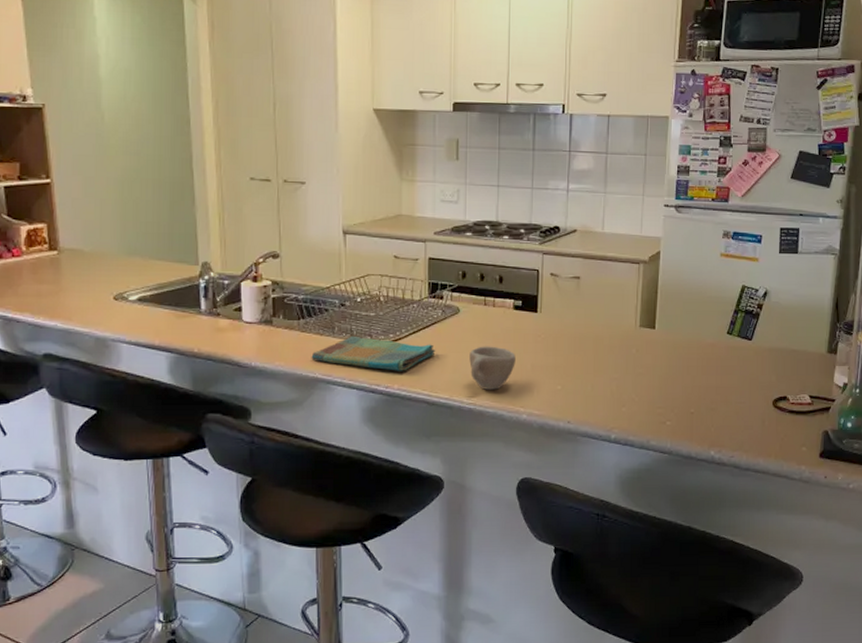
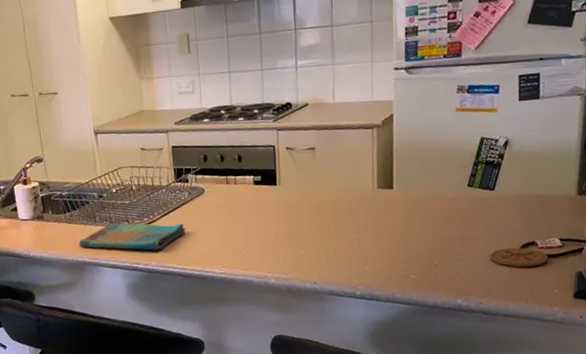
cup: present [469,346,516,390] -> none [217,220,260,260]
coaster: none [744,402,798,423] -> present [490,247,548,268]

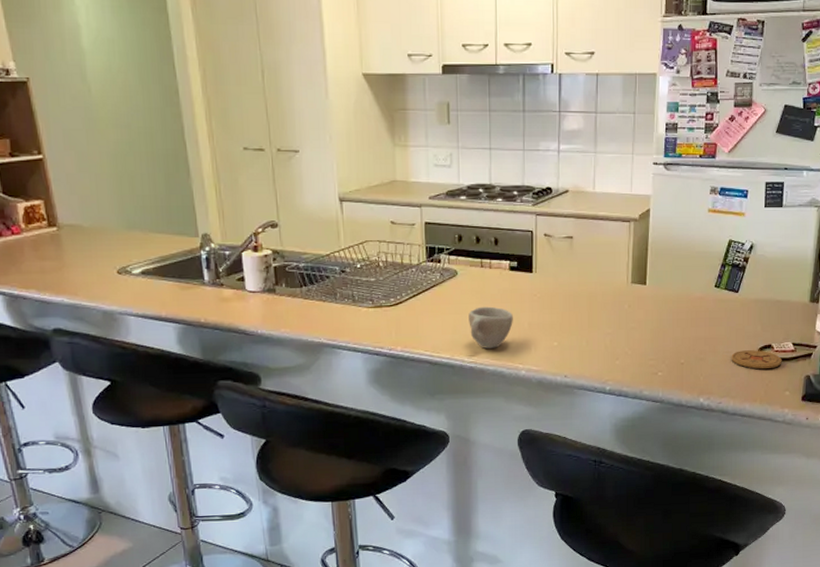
dish towel: present [79,222,186,250] -> none [315,301,436,334]
cup: none [217,220,260,260] -> present [468,306,513,349]

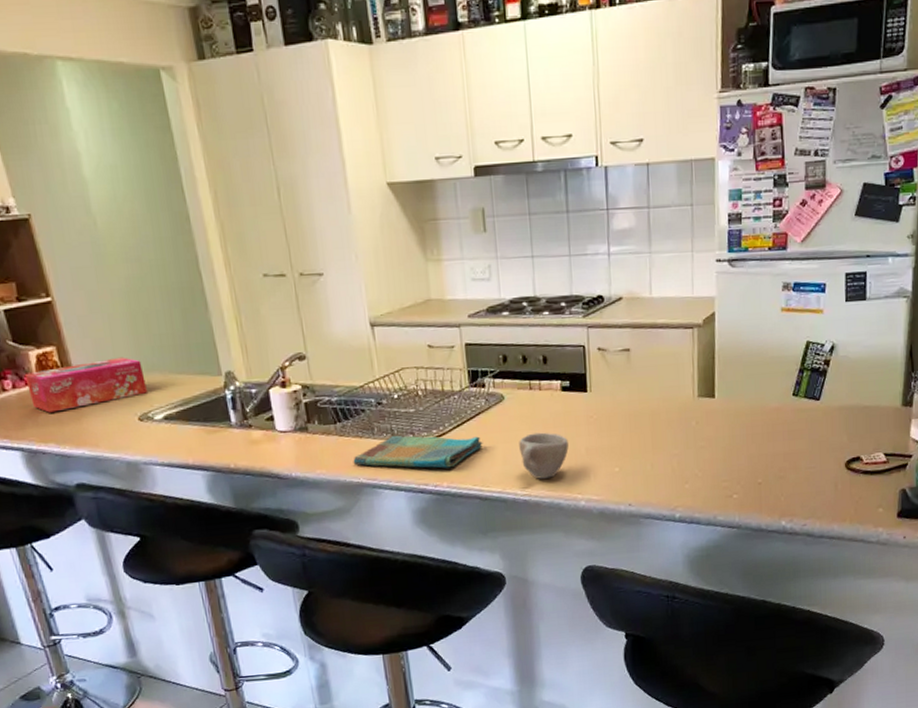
tissue box: none [11,214,127,261] -> present [24,357,147,413]
dish towel: none [315,301,436,334] -> present [353,435,483,469]
coaster: present [731,350,782,370] -> none [815,463,873,485]

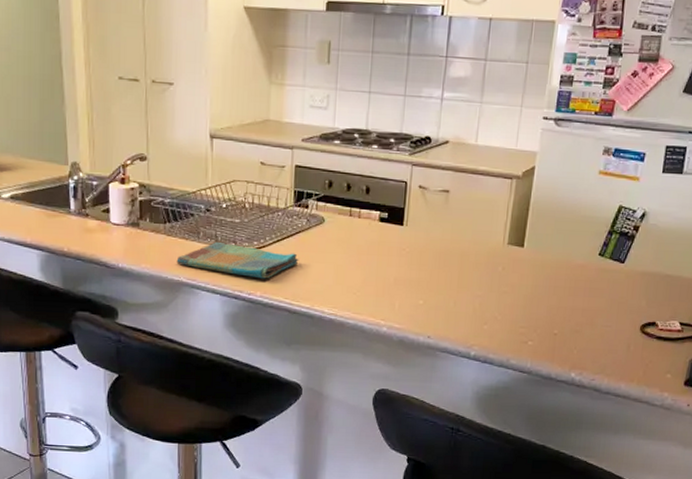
cup: present [519,432,569,479] -> none [332,257,379,302]

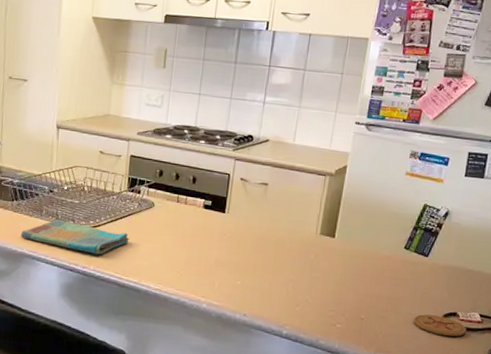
coaster: none [609,326,667,348] -> present [413,314,467,337]

